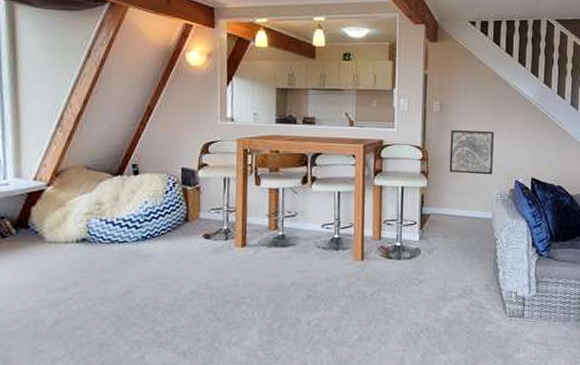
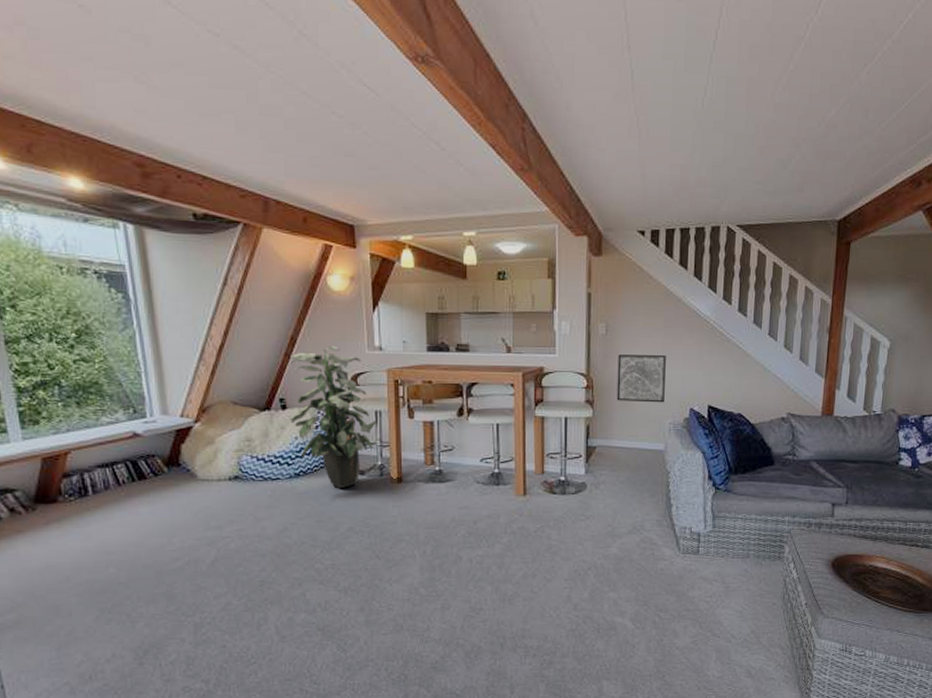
indoor plant: none [142,115,226,251] -> present [291,345,378,488]

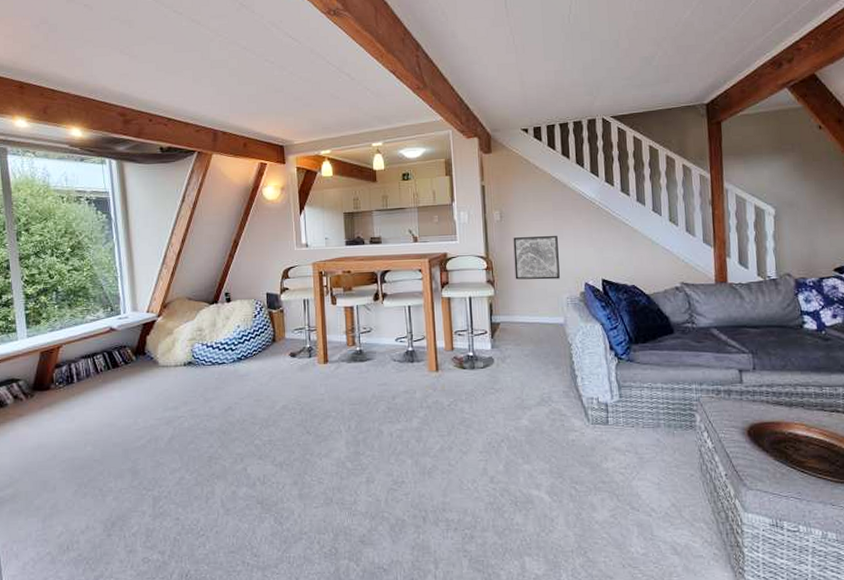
indoor plant: present [291,345,378,488] -> none [234,245,306,370]

